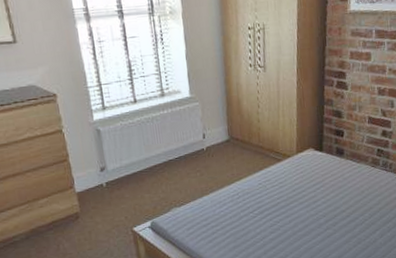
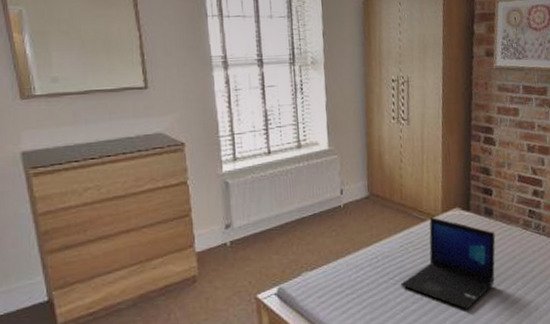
laptop: none [259,157,346,238] -> present [400,217,496,310]

